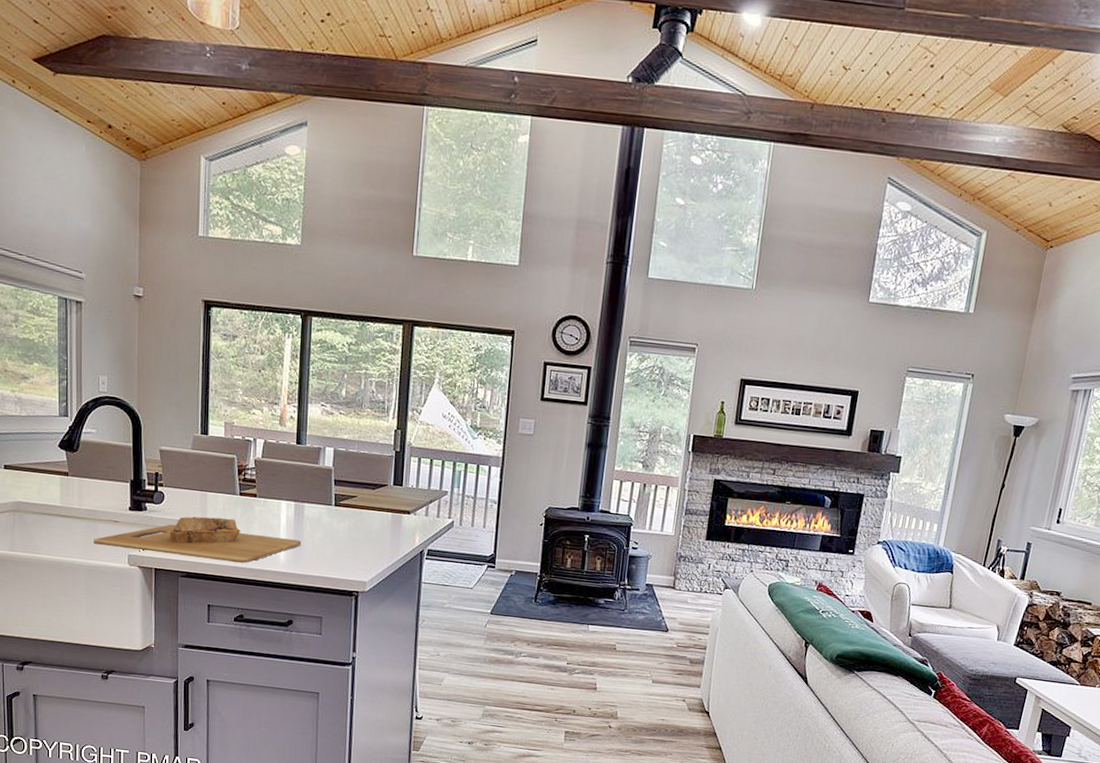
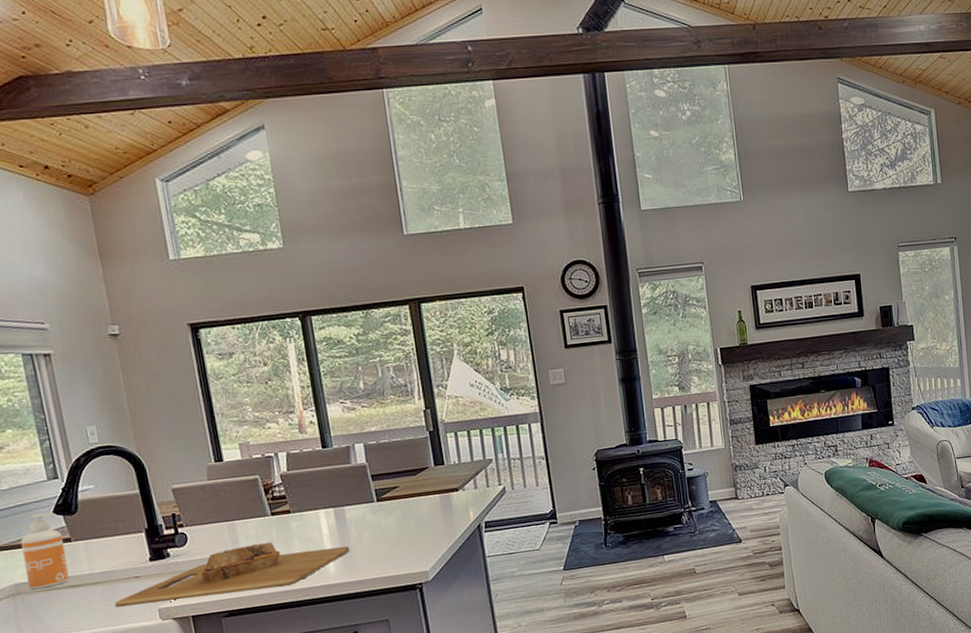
soap dispenser: none [27,443,62,512] -> present [20,513,70,590]

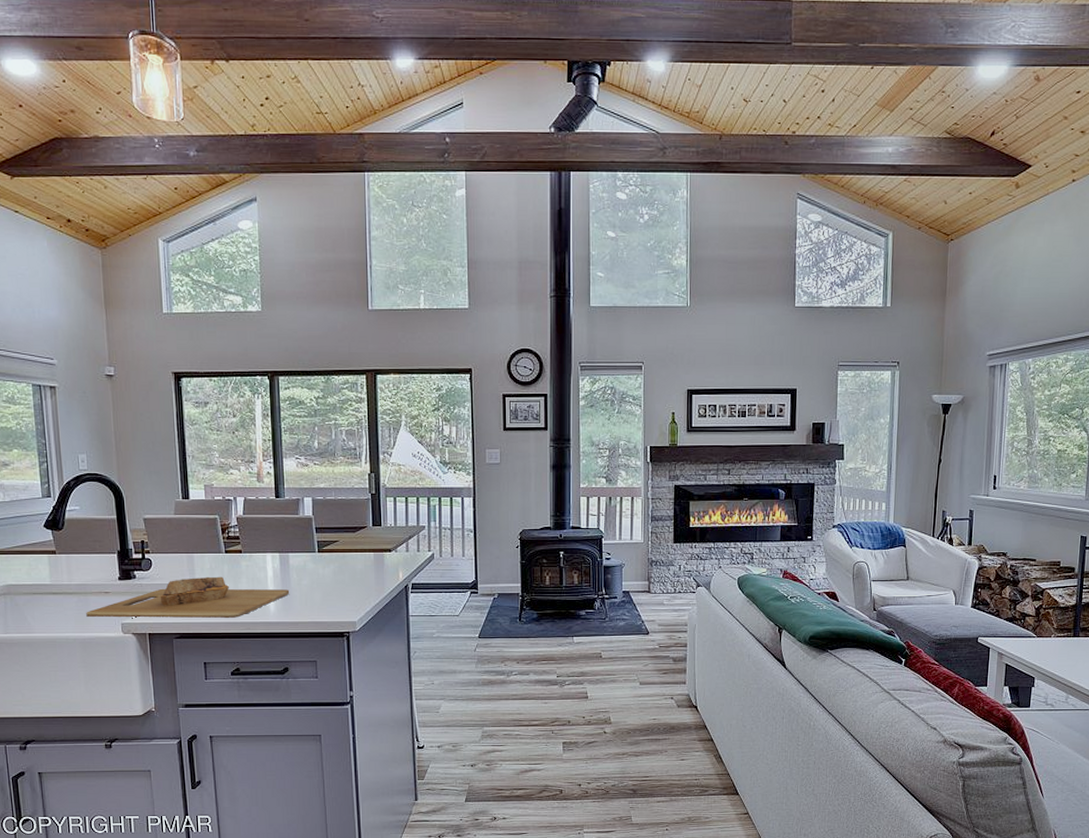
soap dispenser: present [20,513,70,590] -> none [14,526,51,592]

